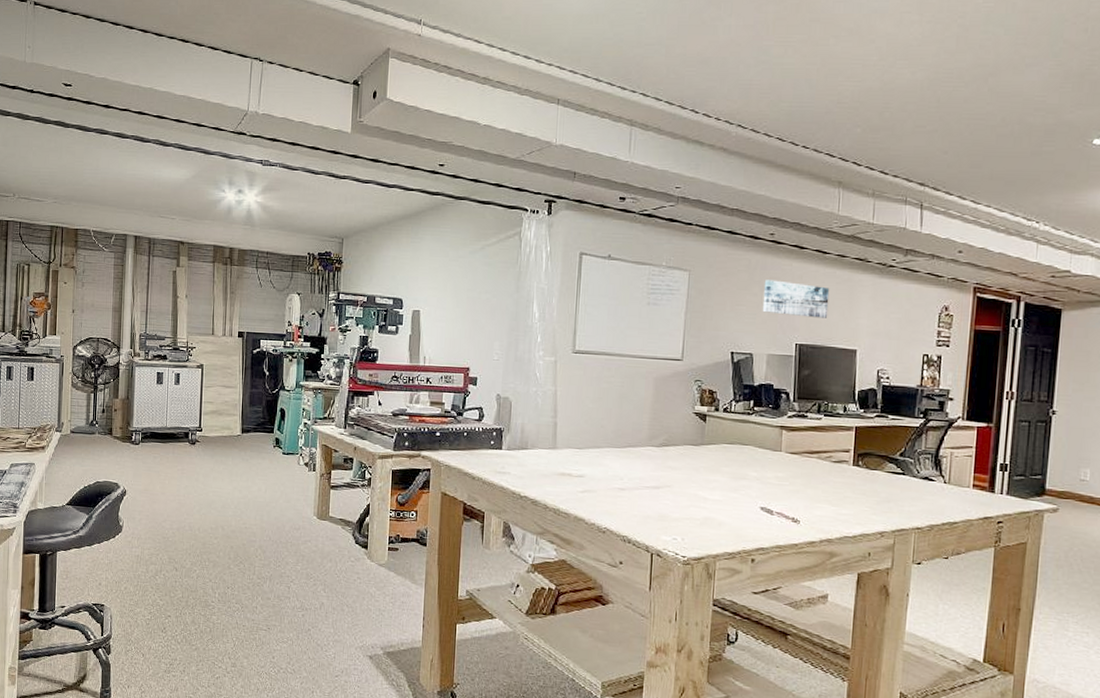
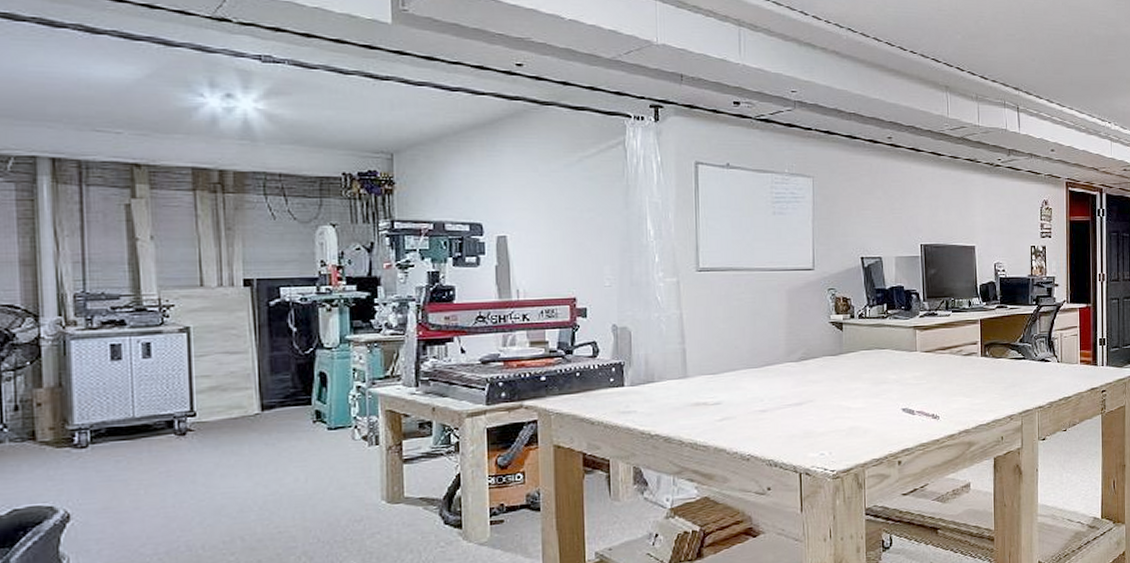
wall art: present [762,280,830,318] -> none [886,183,947,218]

